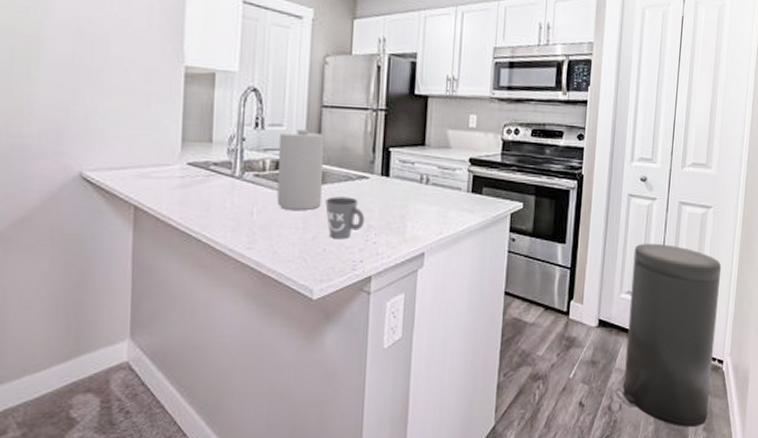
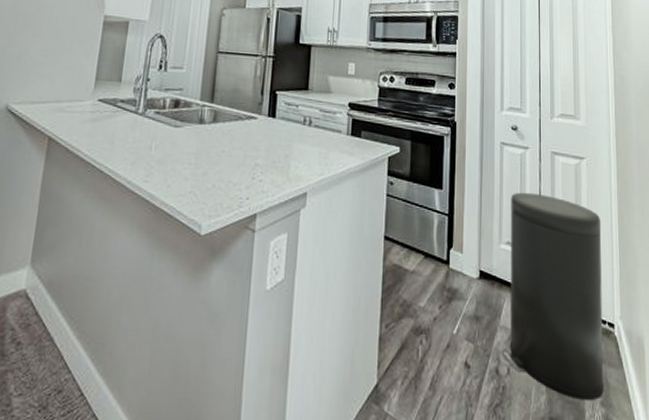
paper towel holder: present [277,129,324,211] -> none [173,72,218,147]
mug: present [325,196,365,240] -> none [216,134,252,176]

